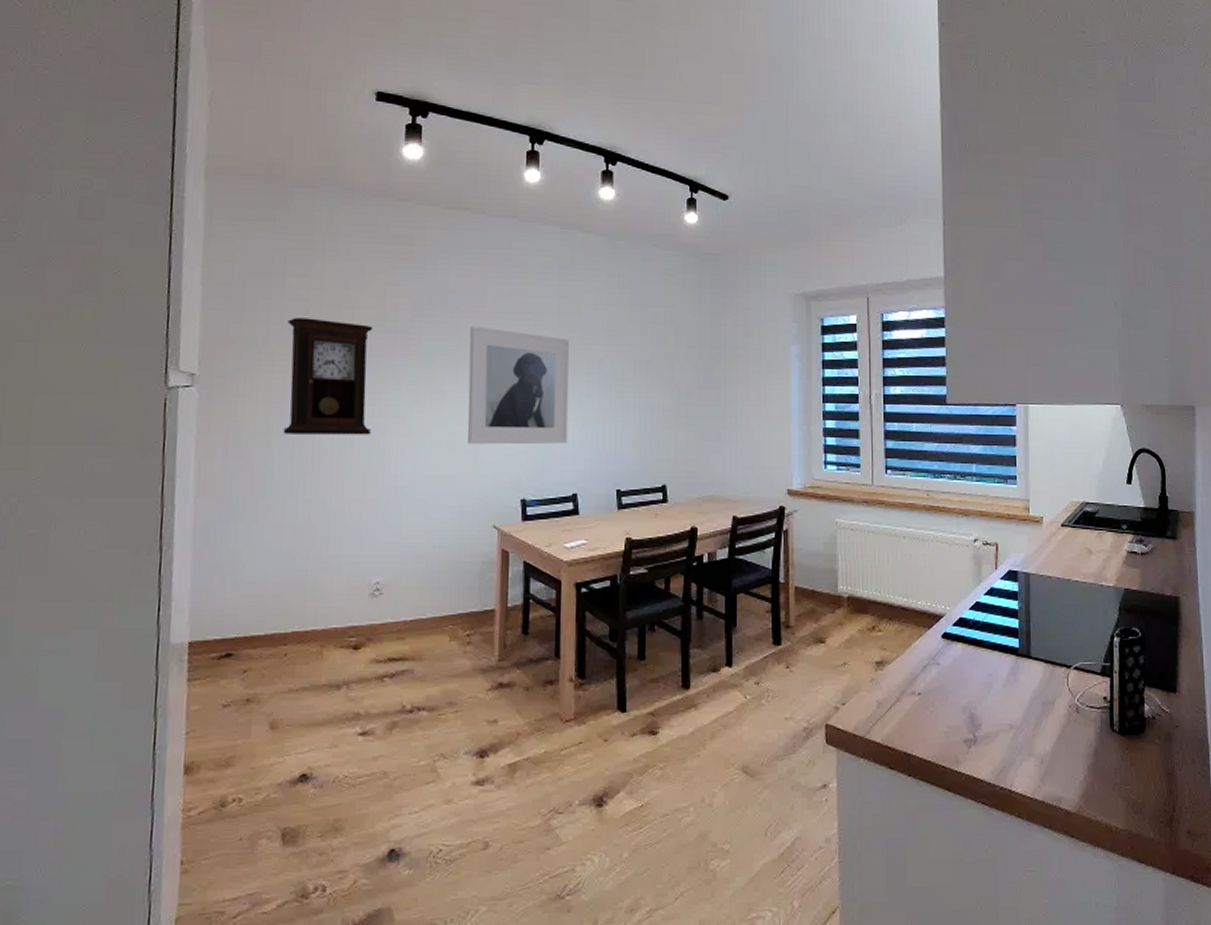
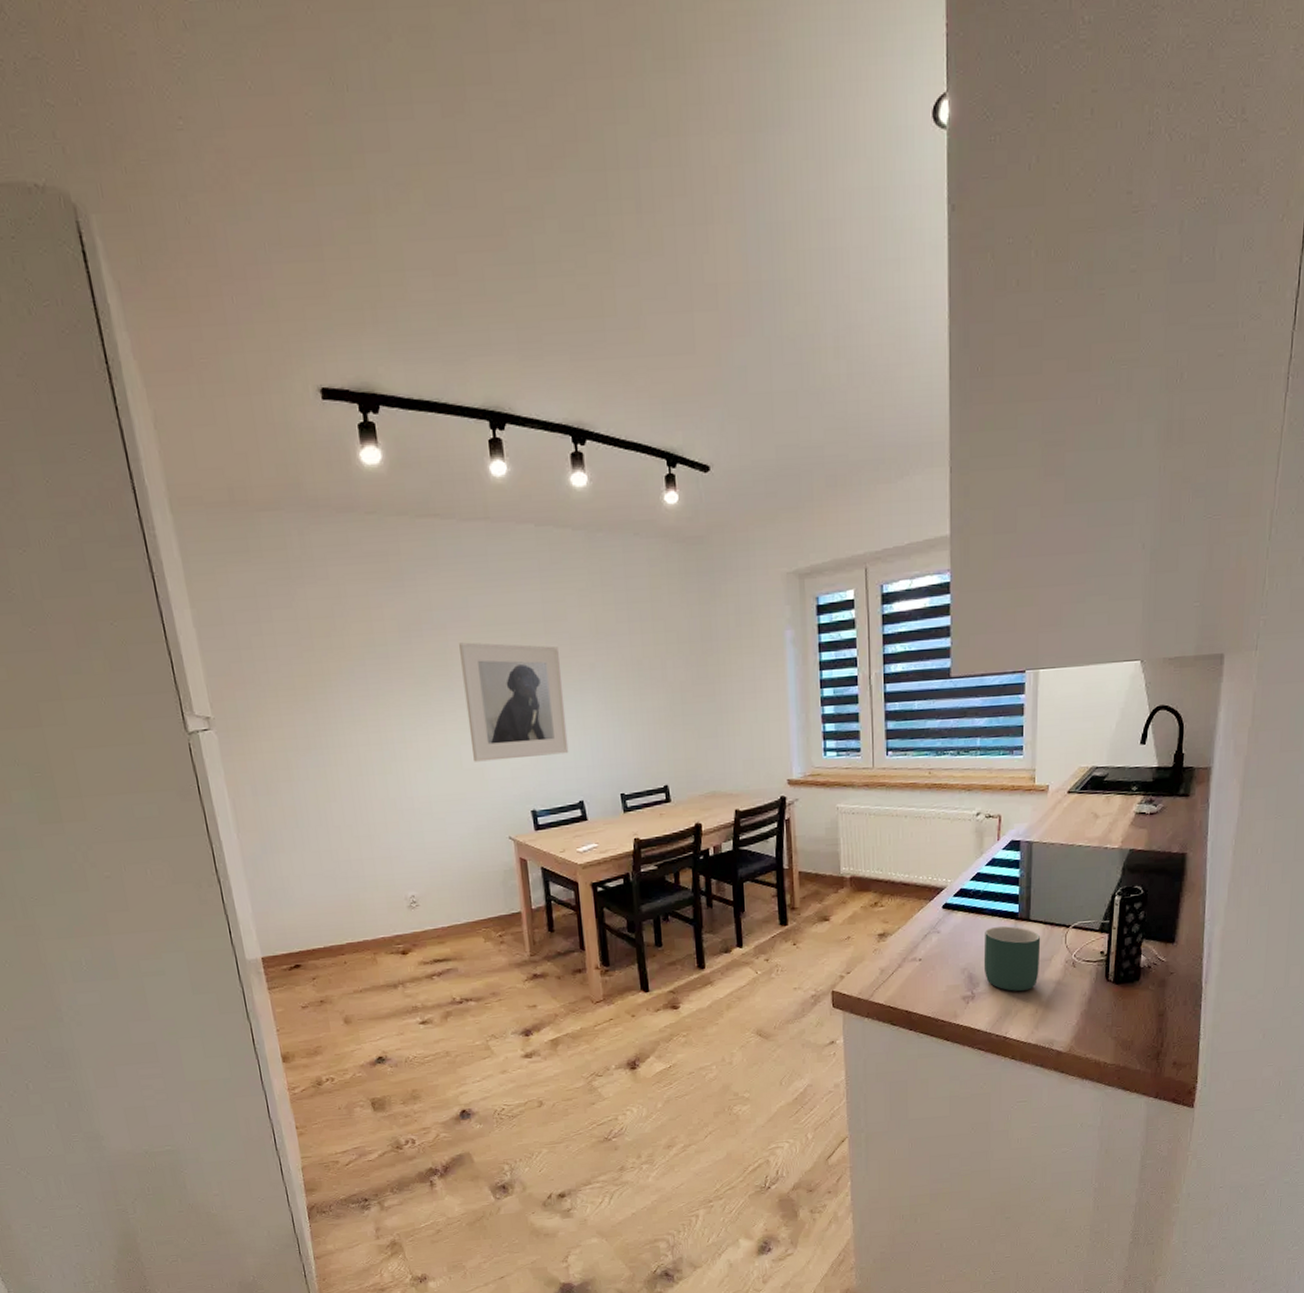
pendulum clock: present [283,318,372,435] -> none [283,650,383,768]
mug: none [985,662,1043,738] -> present [983,926,1041,992]

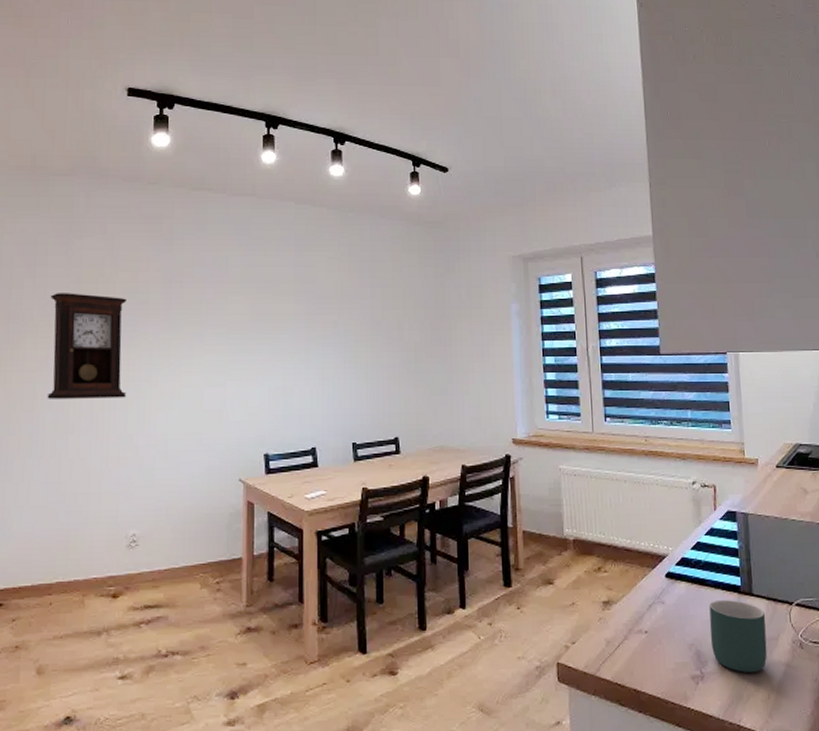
pendulum clock: none [283,650,383,768] -> present [47,293,127,399]
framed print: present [459,642,569,762] -> none [213,295,306,404]

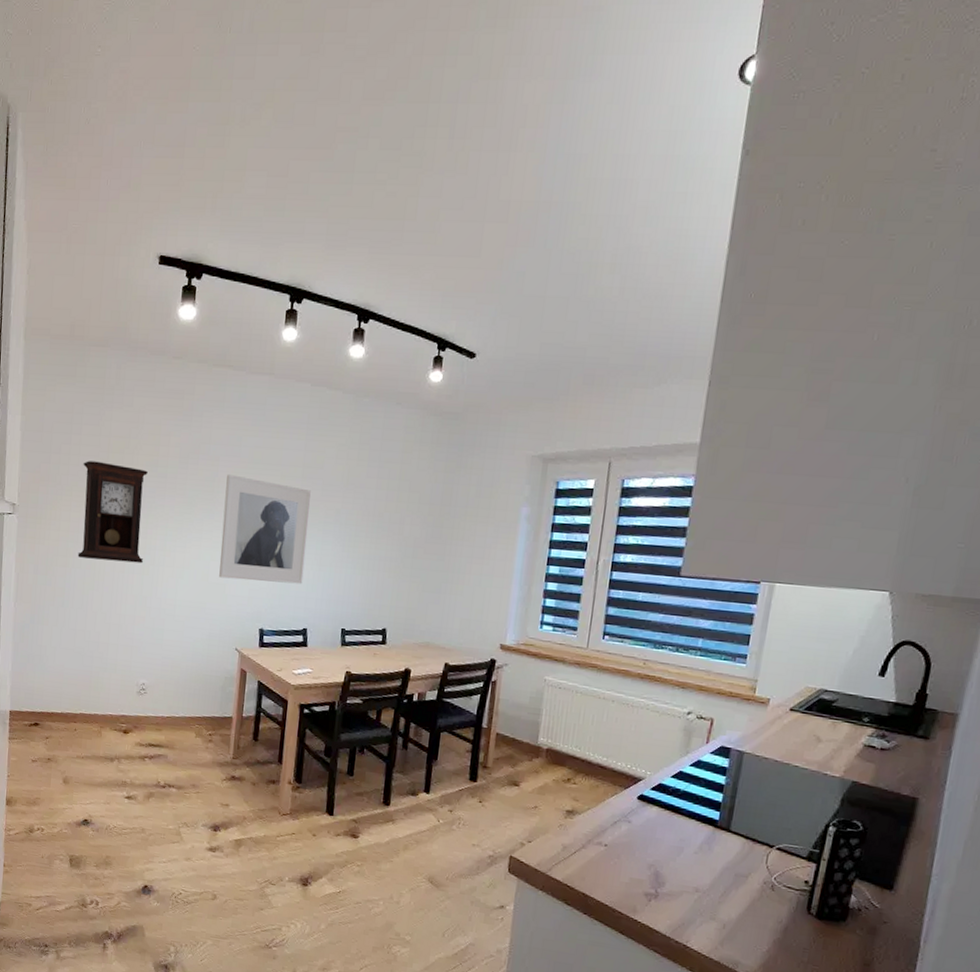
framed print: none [213,295,306,404] -> present [219,474,311,584]
mug: present [709,600,768,673] -> none [672,829,740,903]

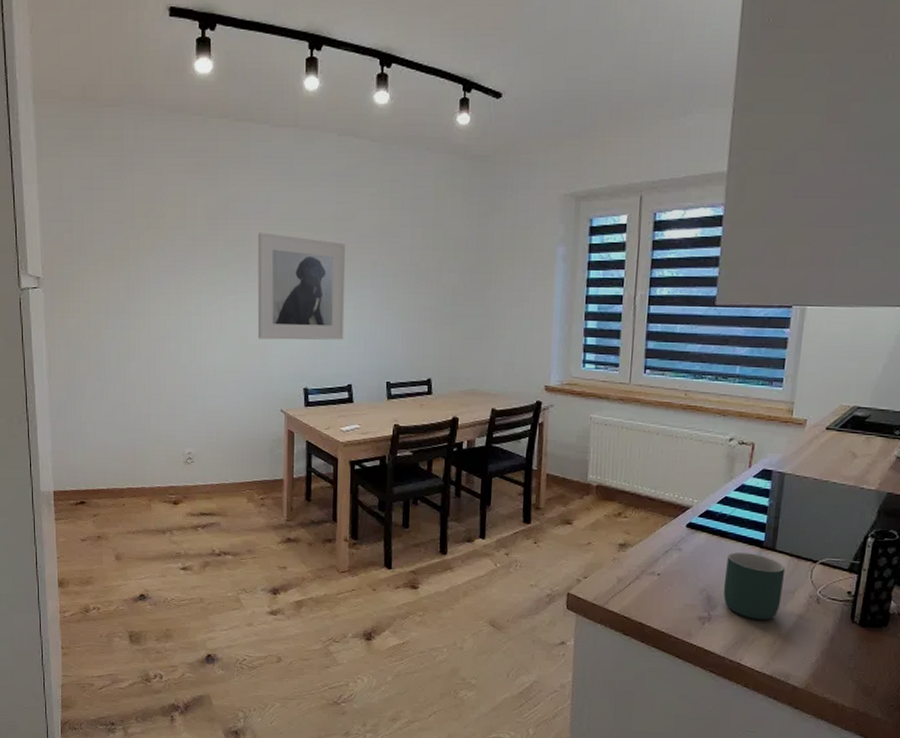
pendulum clock: present [77,461,148,564] -> none [108,227,180,330]
mug: none [672,829,740,903] -> present [723,552,786,621]

